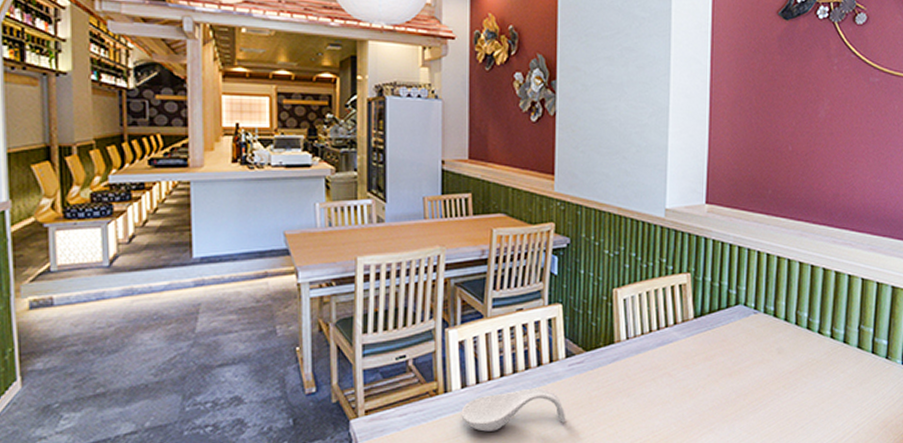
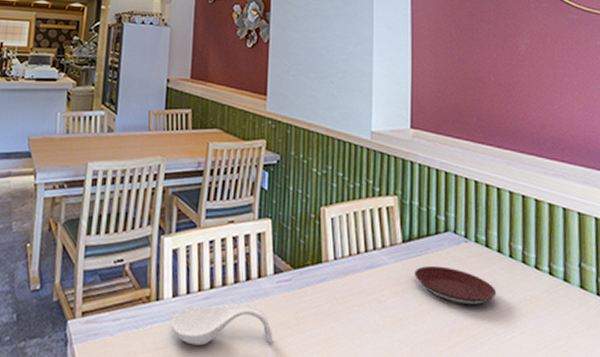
plate: none [705,337,782,372] -> present [414,265,497,305]

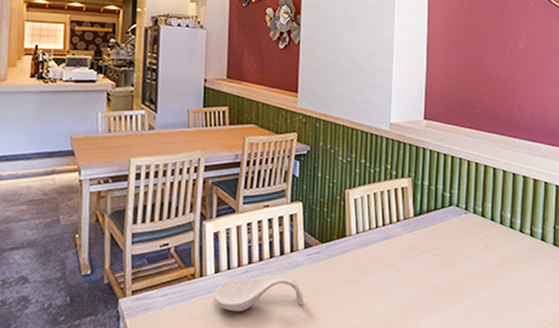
plate: present [414,265,497,305] -> none [423,234,489,264]

